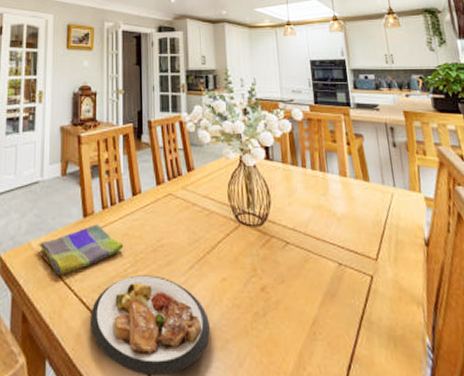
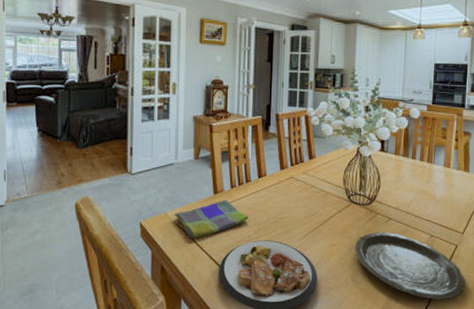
plate: none [250,261,394,356] -> present [355,232,466,301]

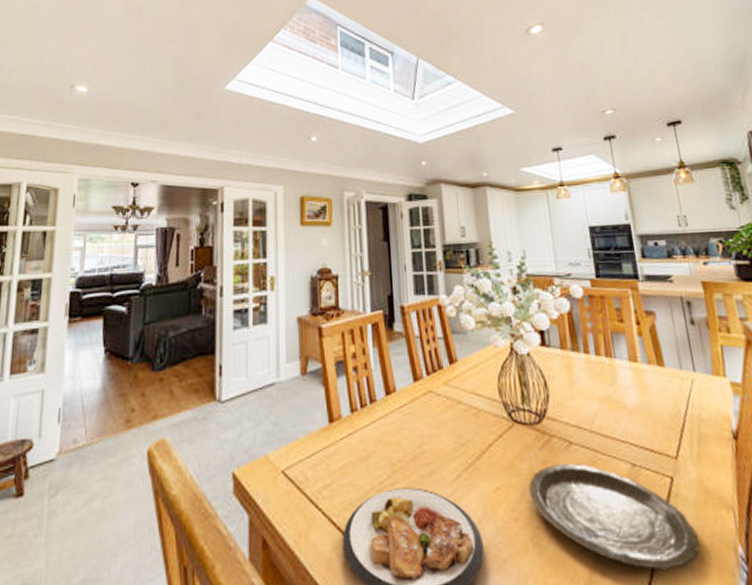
dish towel: present [175,200,249,239] -> none [278,430,378,493]

